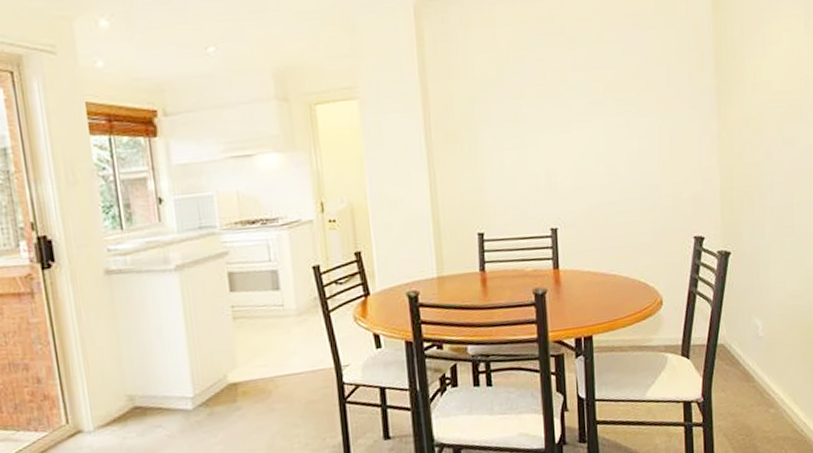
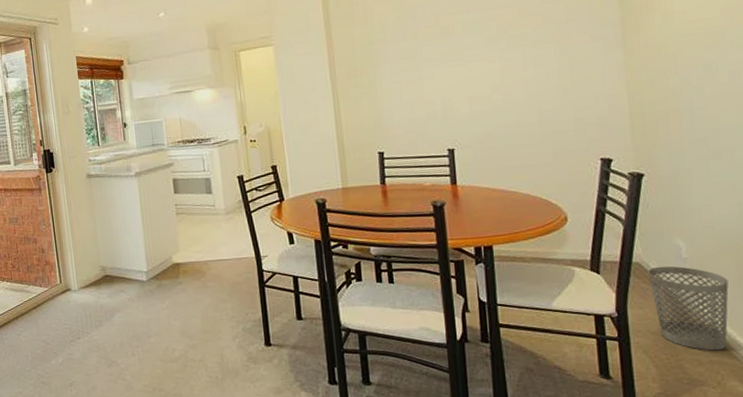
wastebasket: none [730,345,794,428] -> present [648,266,729,351]

